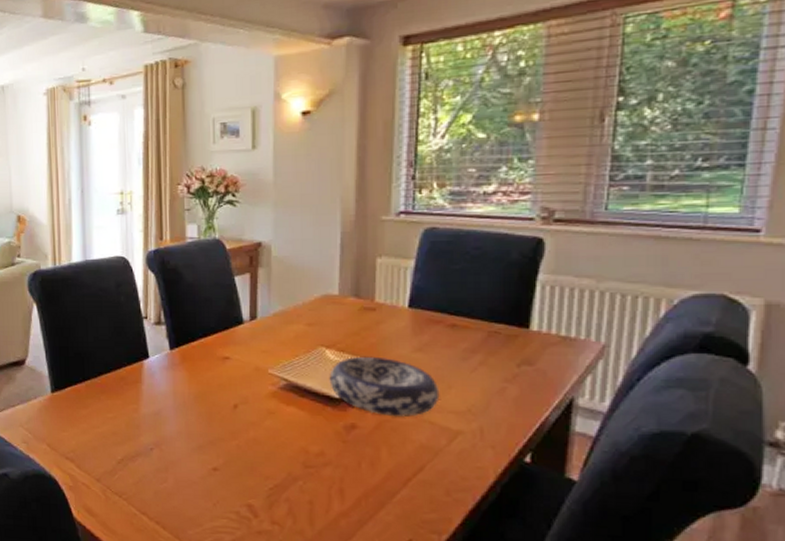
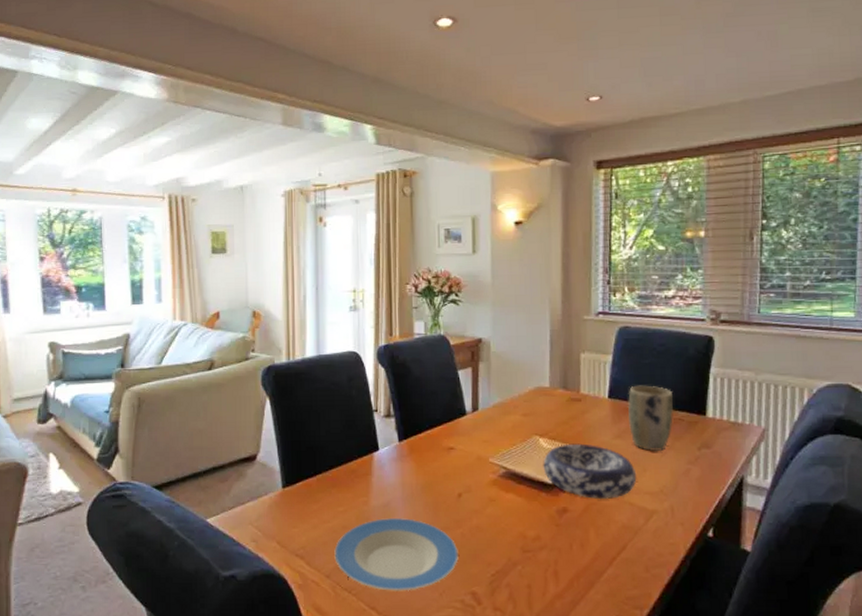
plate: none [104,426,234,500] -> present [334,518,459,591]
plant pot: none [431,293,489,368] -> present [627,385,674,452]

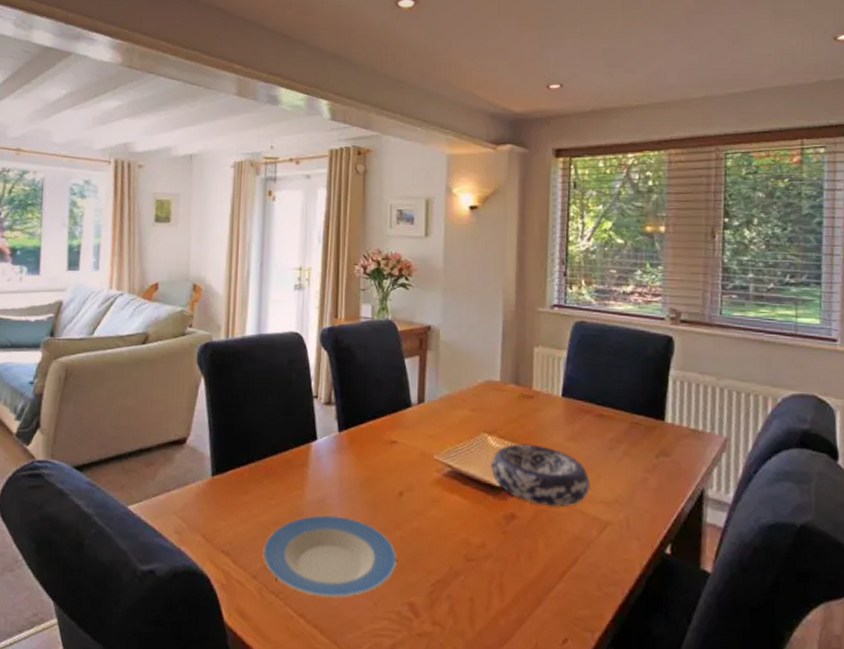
plant pot: present [627,385,674,452] -> none [581,384,631,458]

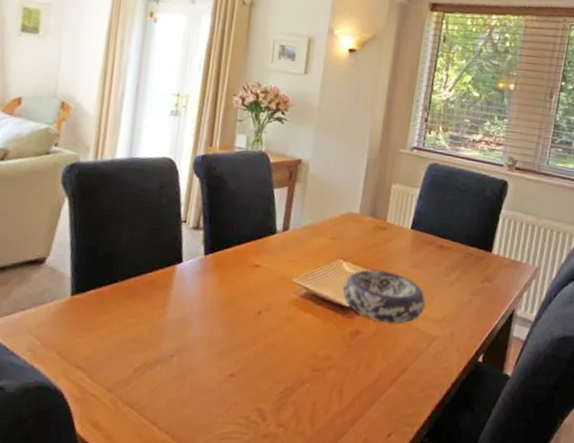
plate: present [263,515,397,598] -> none [119,332,250,407]

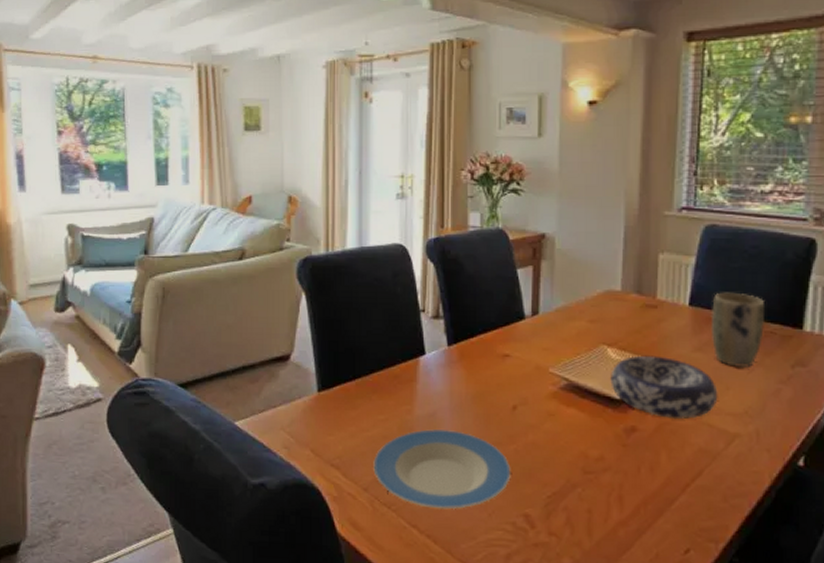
plate: none [119,332,250,407] -> present [373,429,511,510]
plant pot: none [425,219,467,283] -> present [710,292,766,369]

